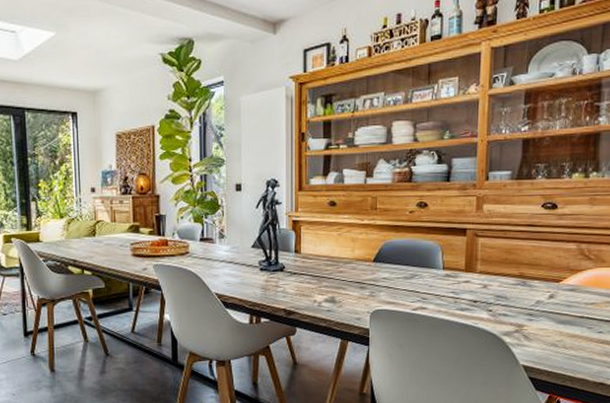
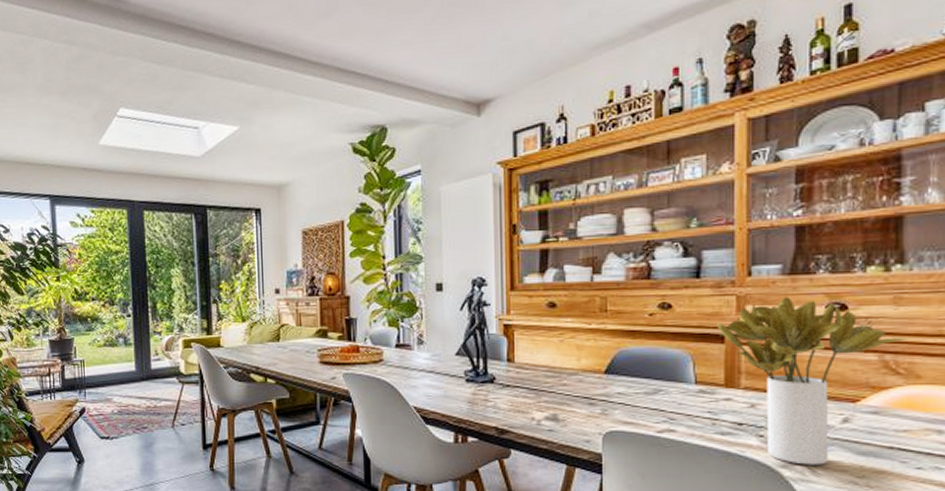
flower bouquet: none [461,198,599,333] -> present [717,297,909,465]

